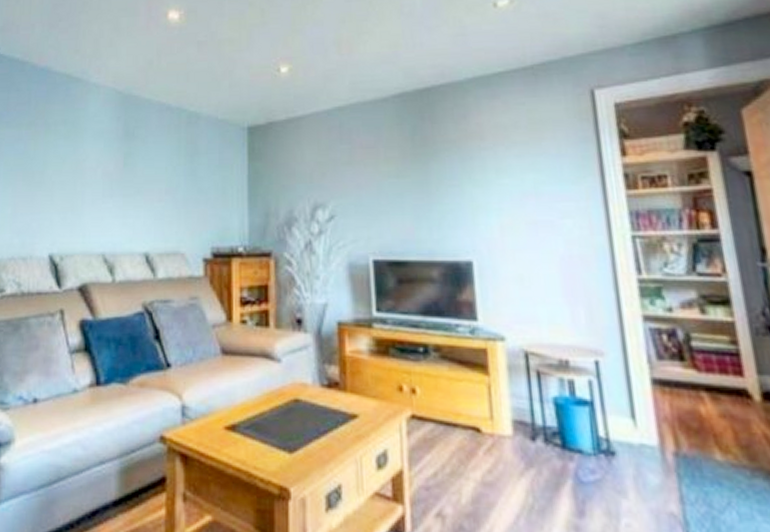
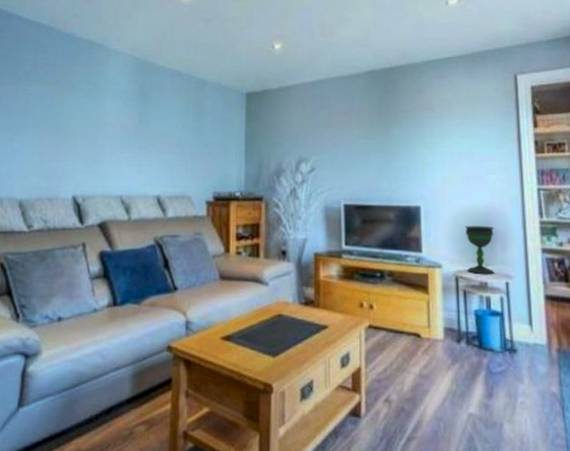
chalice: none [533,285,579,351] -> present [464,226,495,275]

